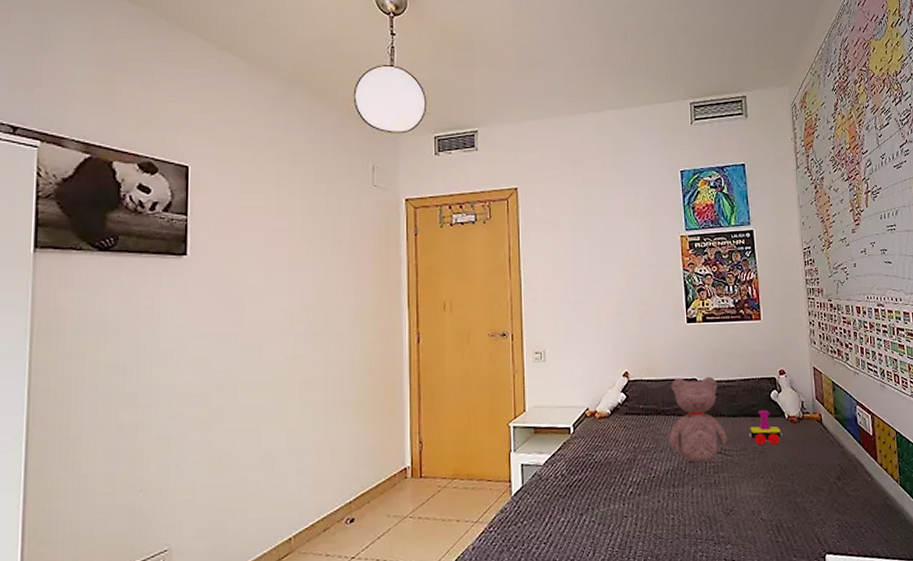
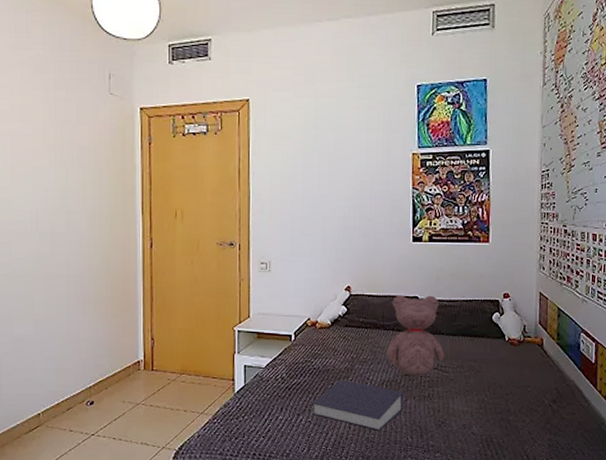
book: none [595,472,690,525] -> present [312,379,404,431]
toy train: present [749,410,782,445] -> none [467,331,501,365]

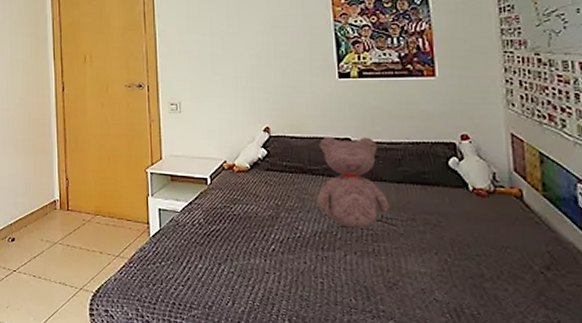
book: present [312,379,404,431] -> none [234,228,342,288]

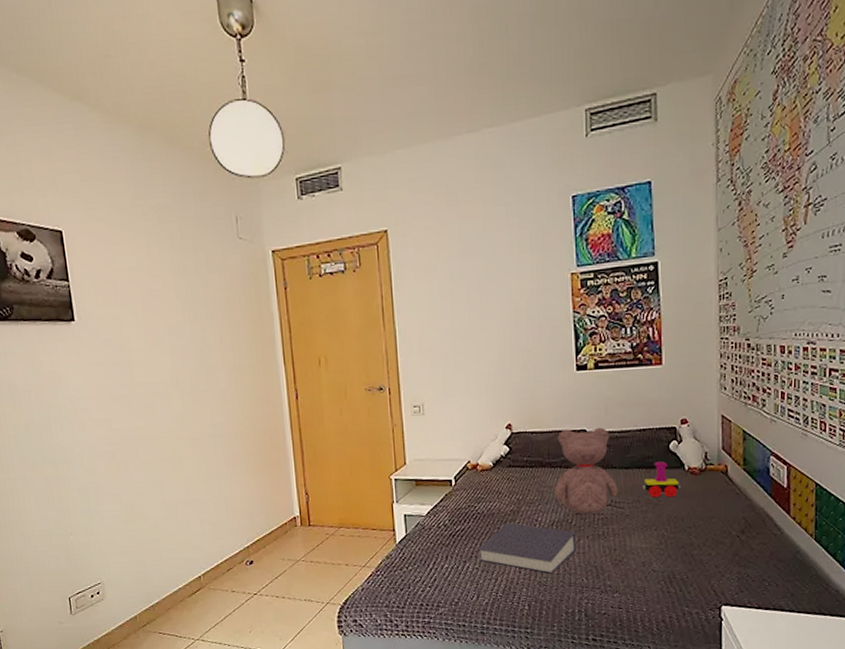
book: none [234,228,342,288] -> present [478,522,576,574]
toy train: none [418,179,464,219] -> present [643,461,680,498]

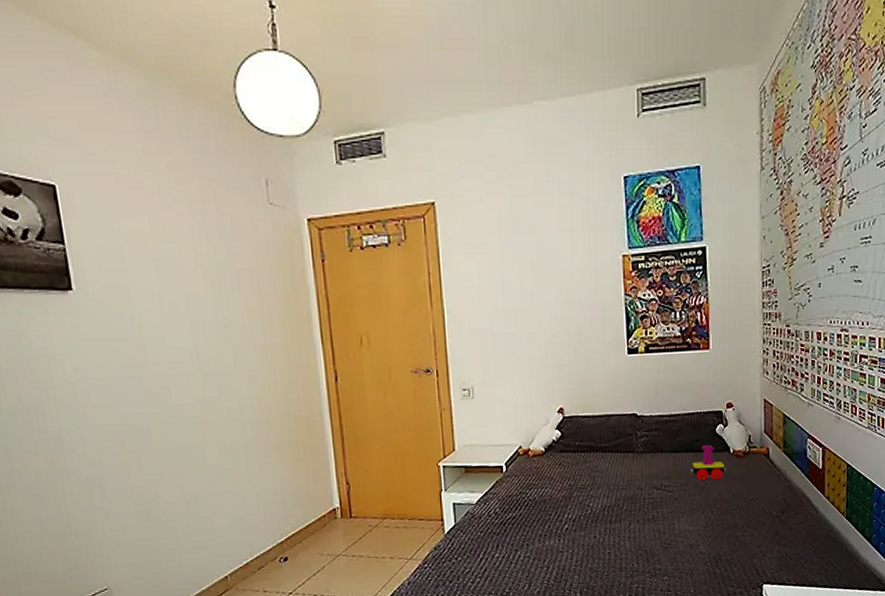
book: present [478,522,576,574] -> none [530,509,627,560]
teddy bear: present [554,427,618,515] -> none [606,411,667,499]

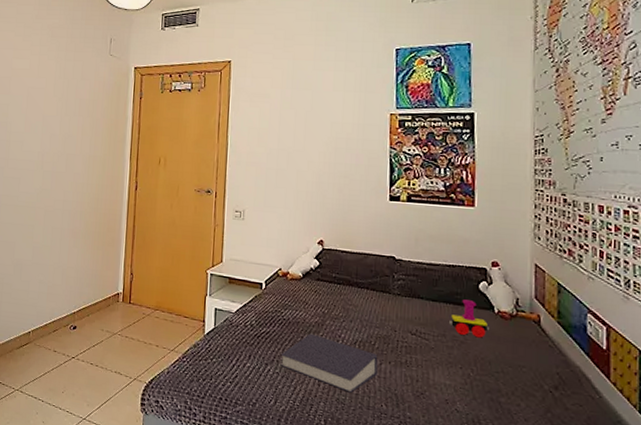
book: none [530,509,627,560] -> present [281,333,378,393]

